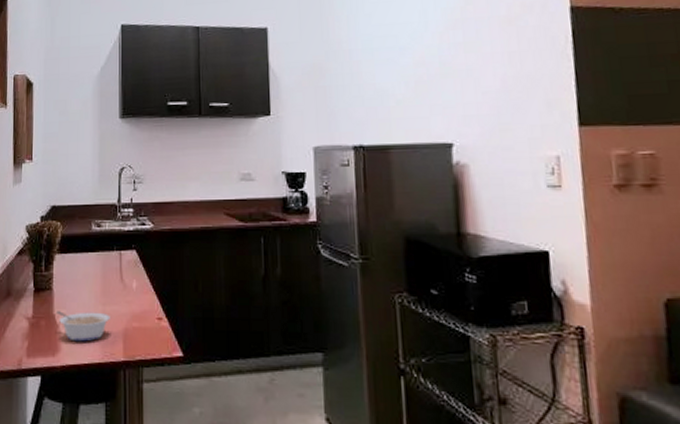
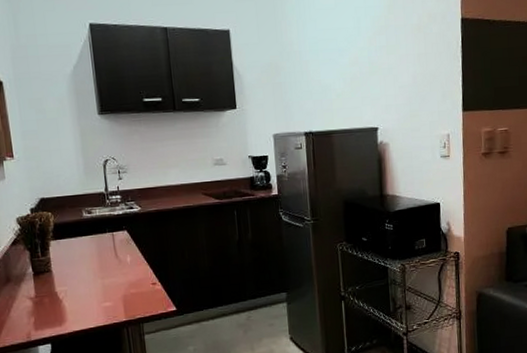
legume: present [57,311,110,342] -> none [58,285,110,312]

